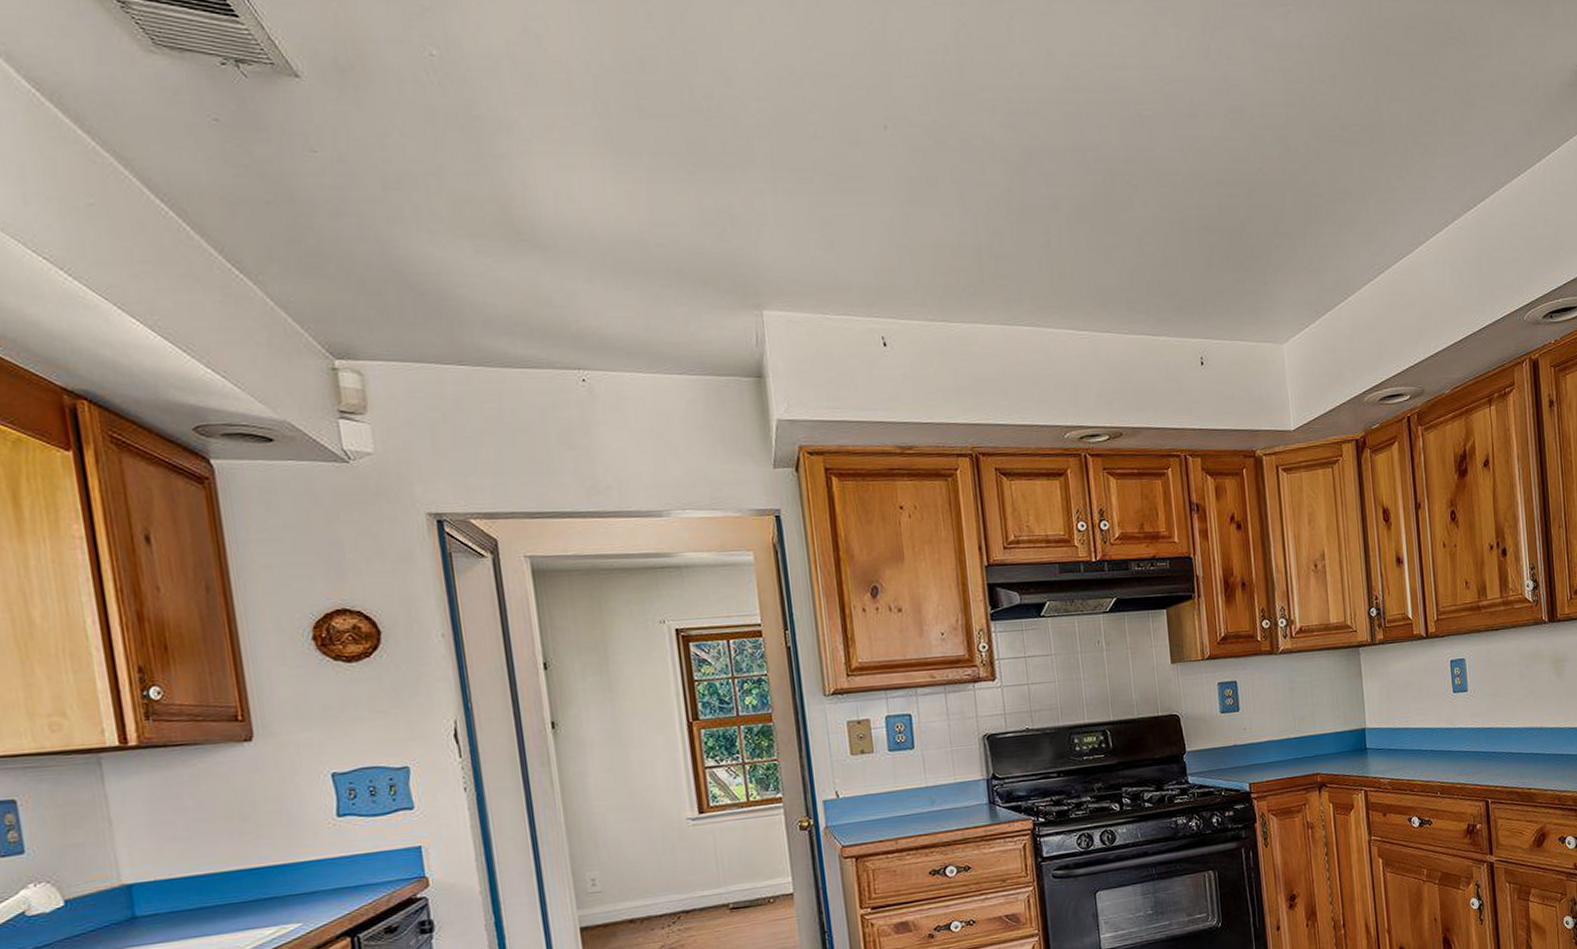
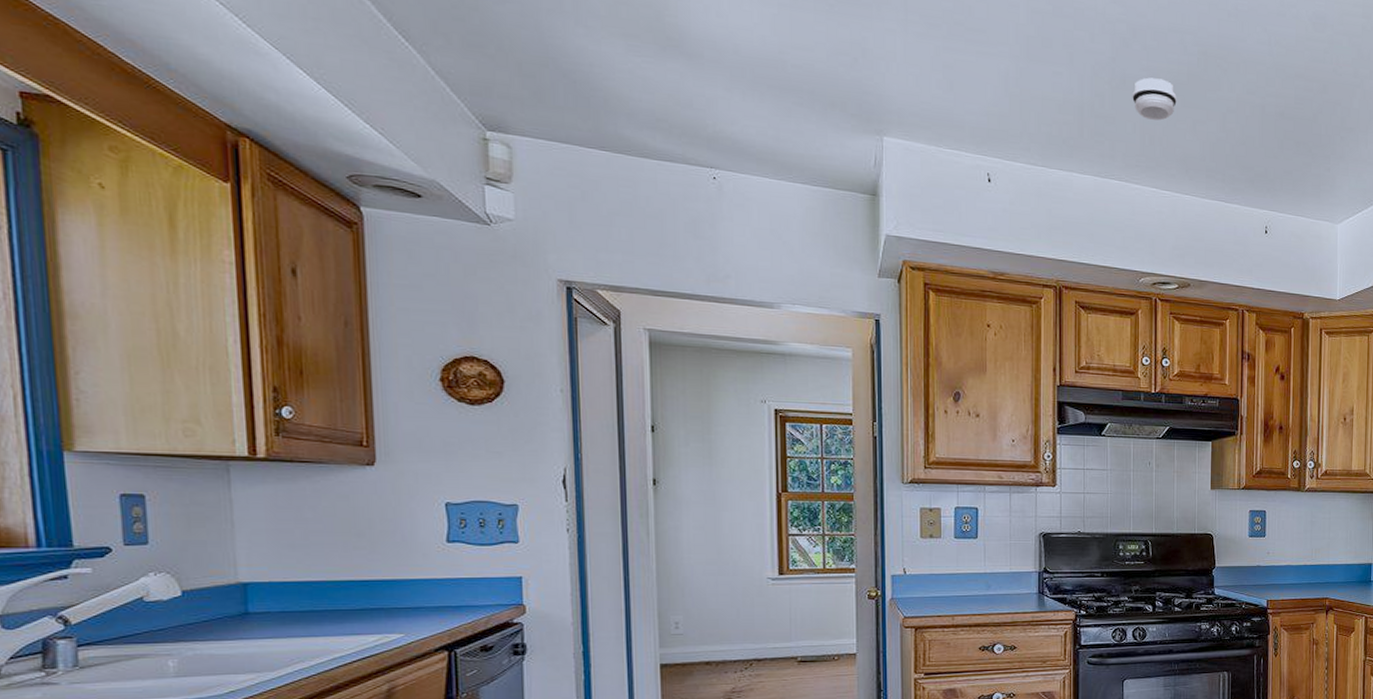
smoke detector: none [1033,206,1085,253] -> present [1132,77,1177,121]

